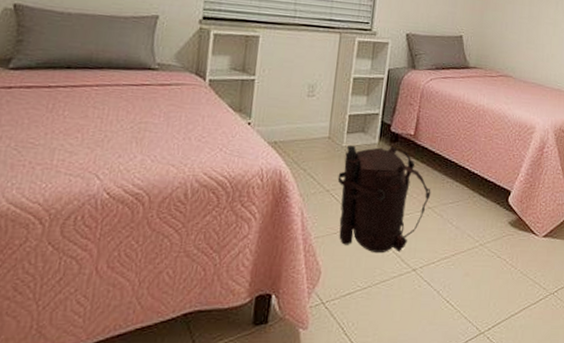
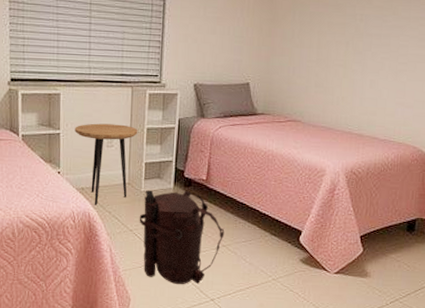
side table: none [272,70,344,162] -> present [75,123,138,205]

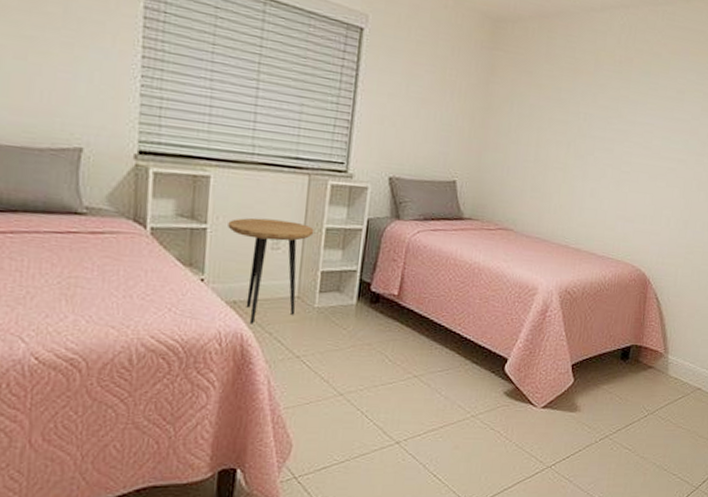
backpack: present [139,190,225,285] -> none [309,307,418,425]

